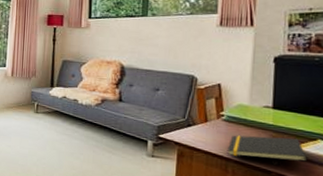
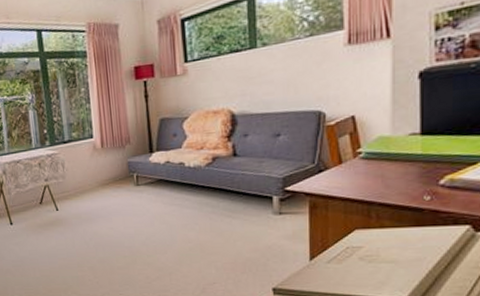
notepad: present [227,135,308,162] -> none [368,165,467,198]

